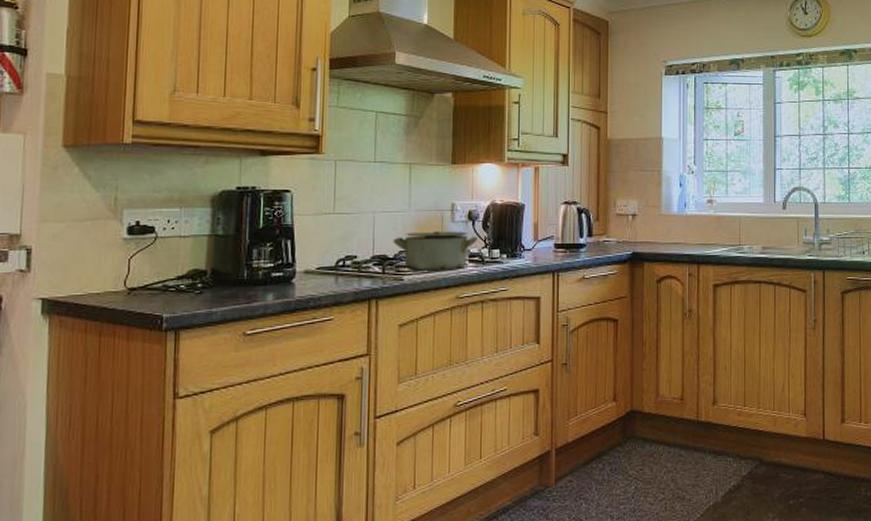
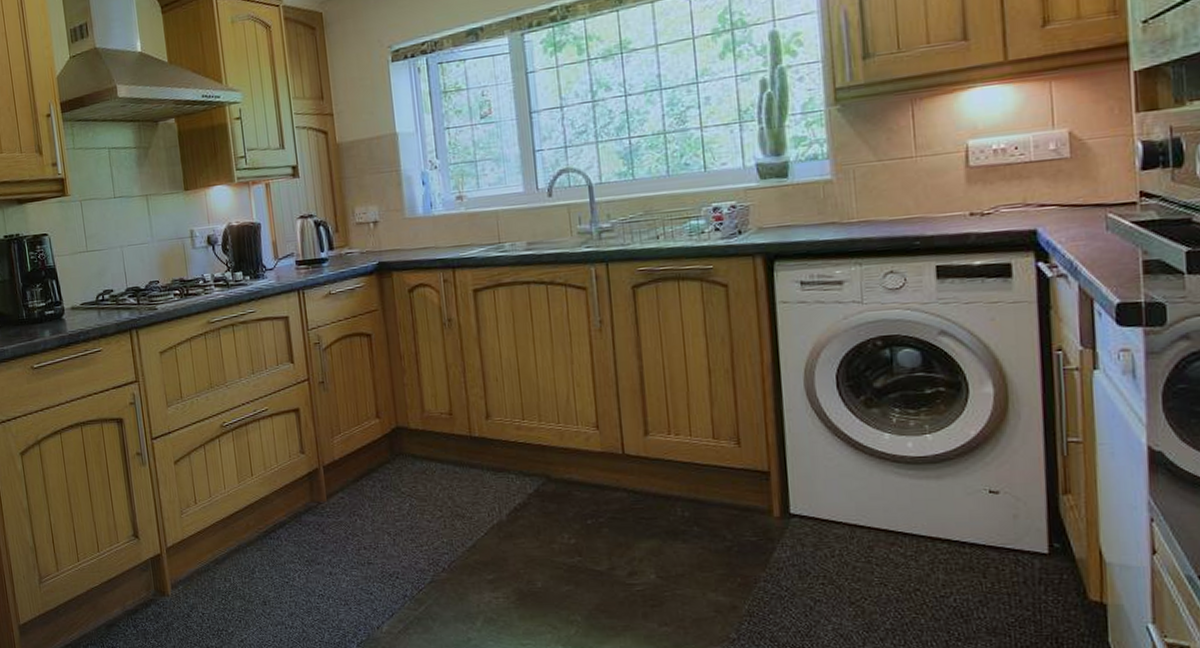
cooking pot: present [393,231,478,272] -> none [142,256,220,301]

